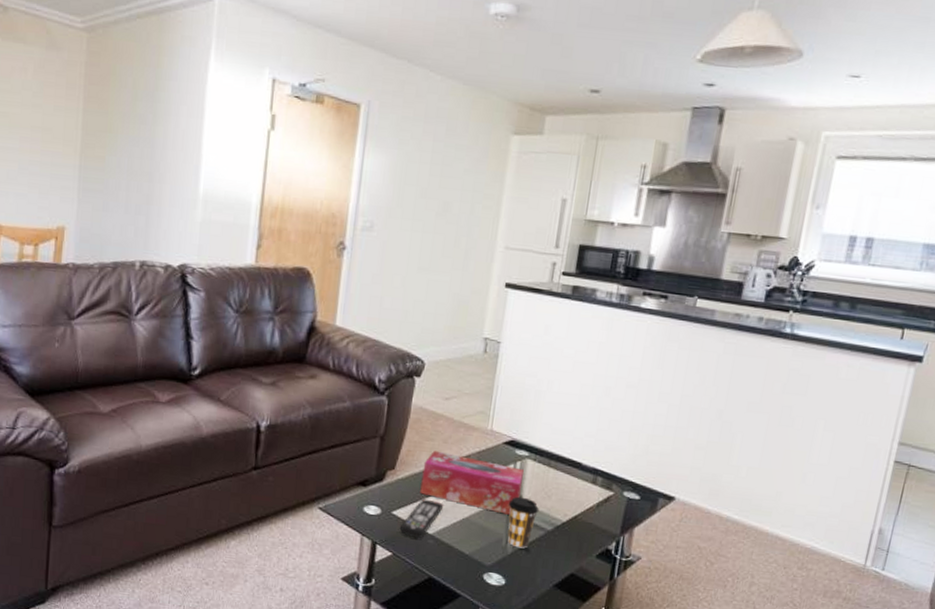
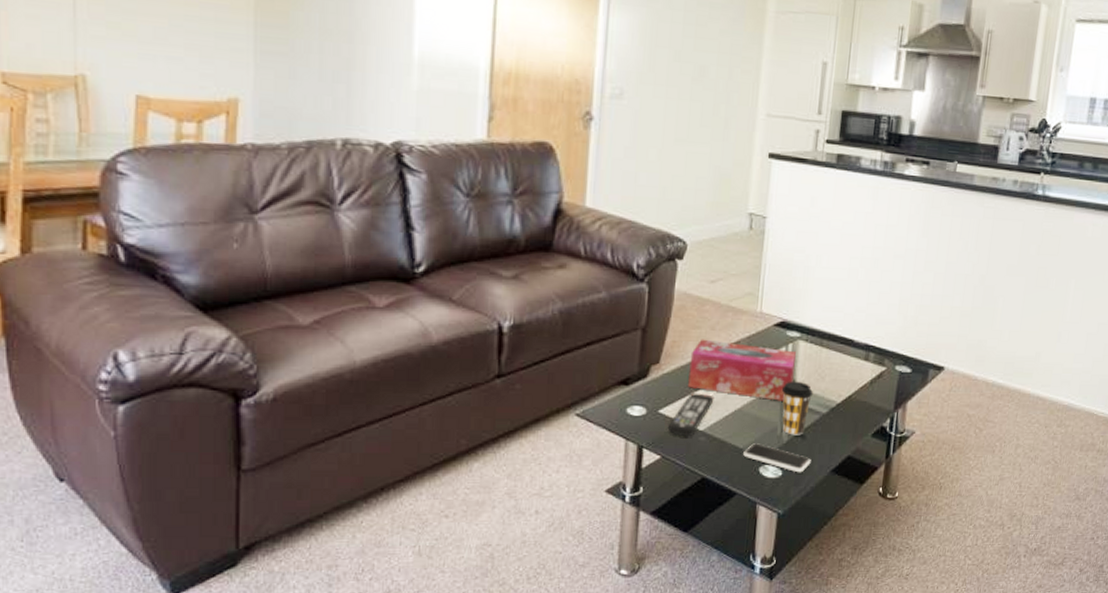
smartphone: none [468,551,534,584] -> present [743,443,811,473]

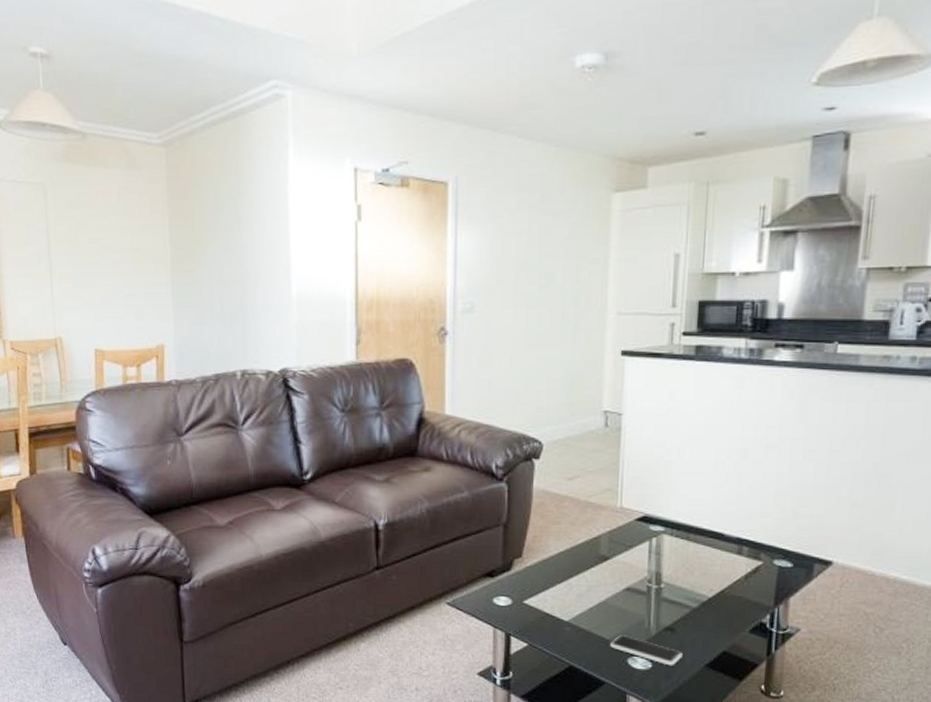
remote control: present [669,393,714,437] -> none [534,585,578,627]
tissue box: present [688,339,796,401] -> none [551,534,660,595]
coffee cup: present [781,381,813,435] -> none [647,574,681,629]

